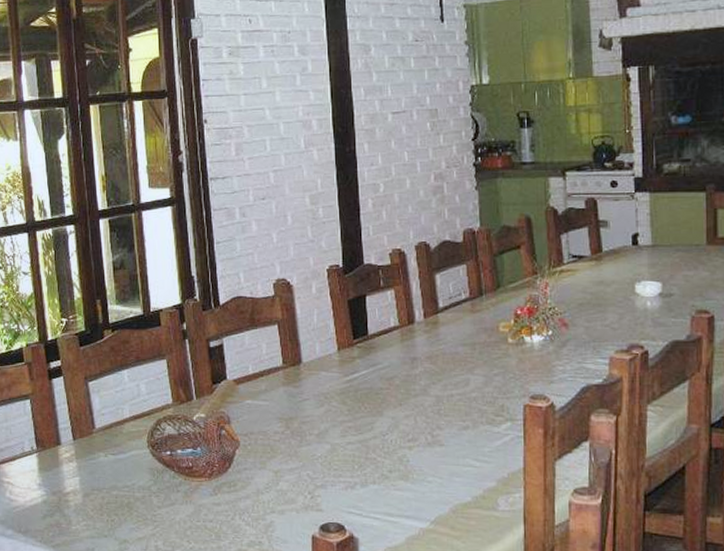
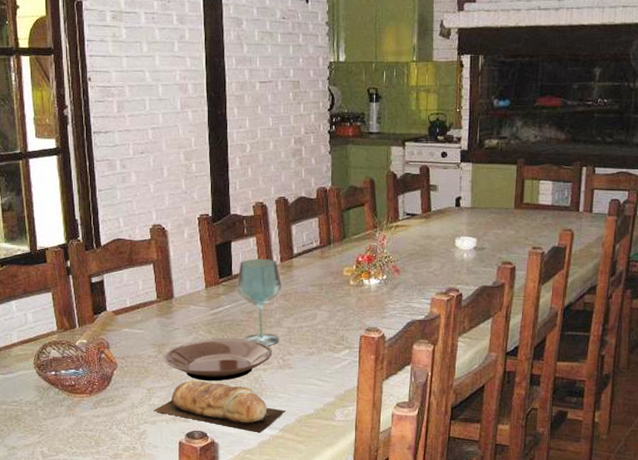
bread loaf: none [281,460,438,526] -> present [153,380,286,433]
plate: none [292,409,419,462] -> present [164,338,273,381]
wine glass: none [373,315,428,419] -> present [236,259,283,346]

